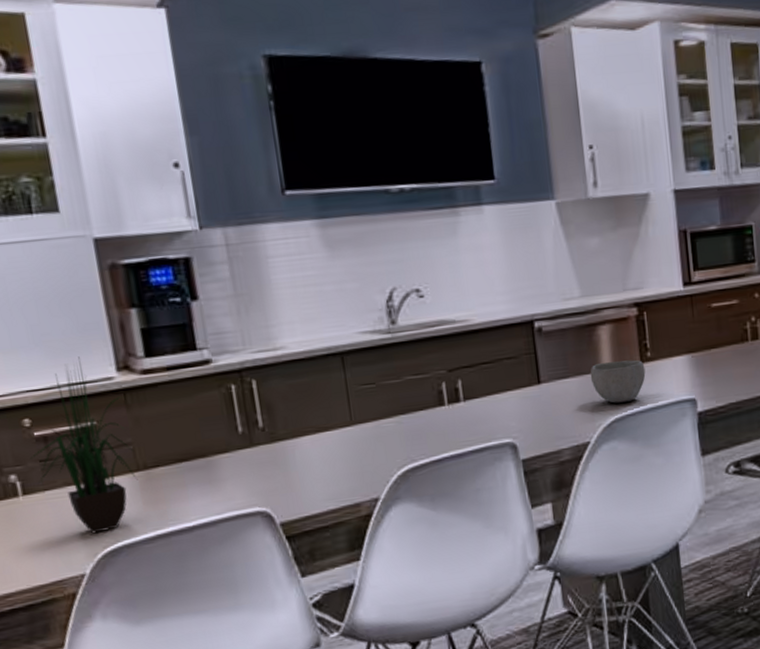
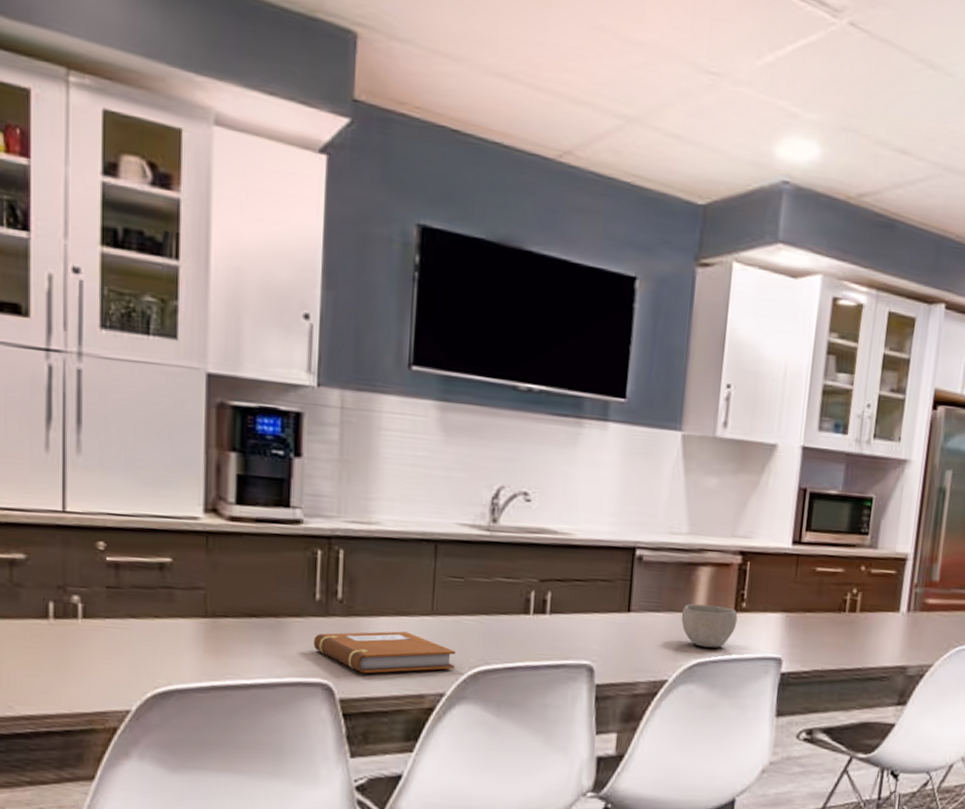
potted plant: present [29,356,138,534] -> none [97,489,205,672]
notebook: none [244,446,383,495] -> present [313,631,455,674]

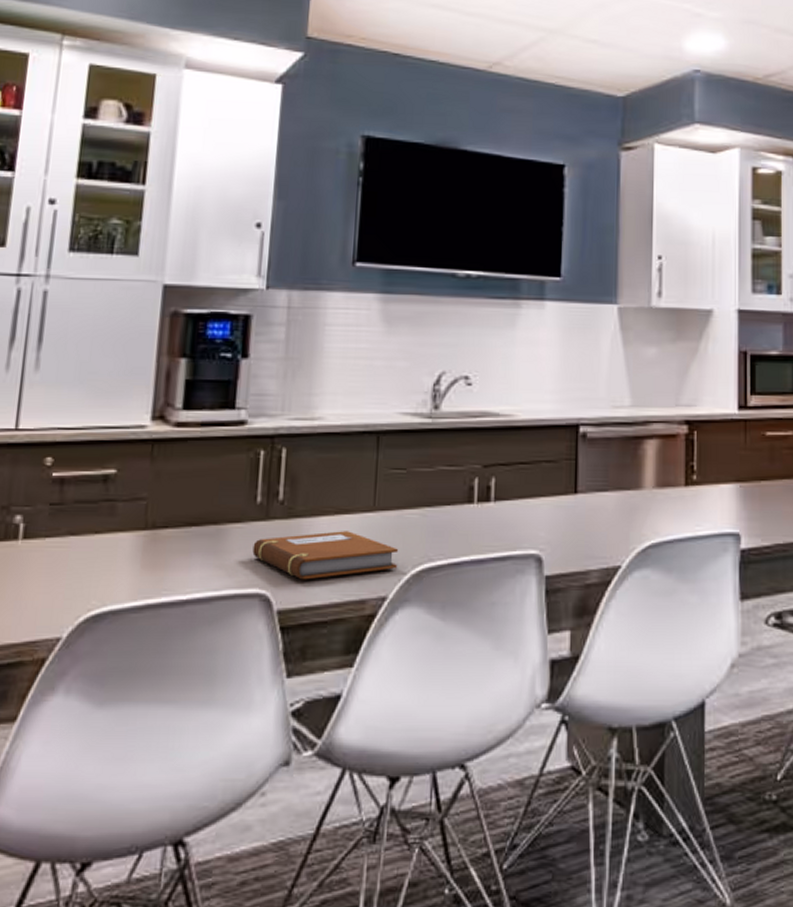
bowl: present [681,604,738,648] -> none [630,480,689,527]

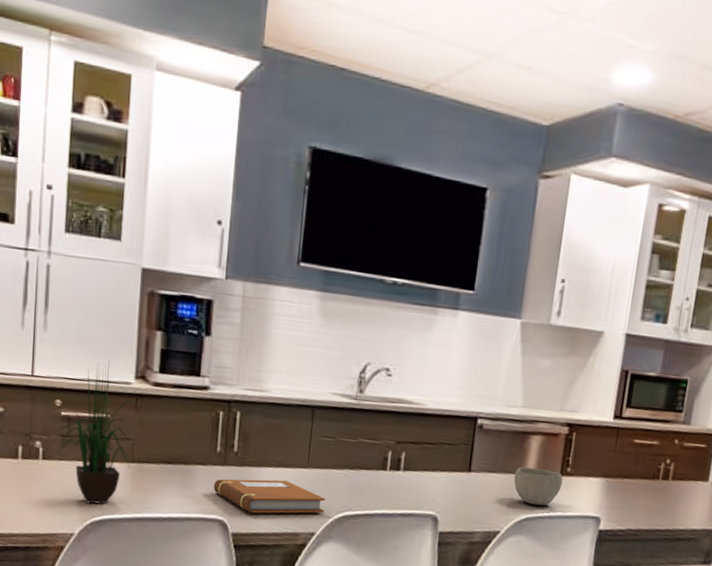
potted plant: none [41,400,147,593] -> present [54,360,133,504]
bowl: none [630,480,689,527] -> present [513,467,563,506]

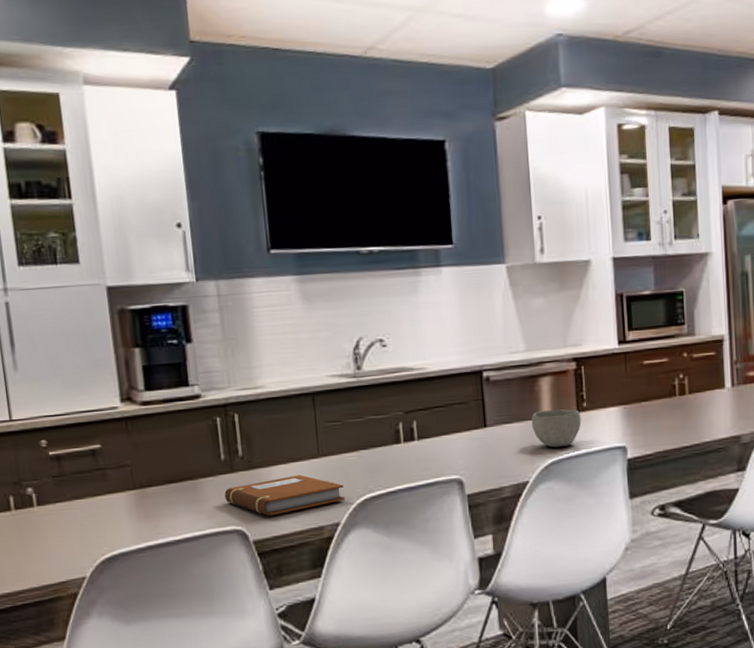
potted plant: present [54,360,133,504] -> none [44,388,134,542]

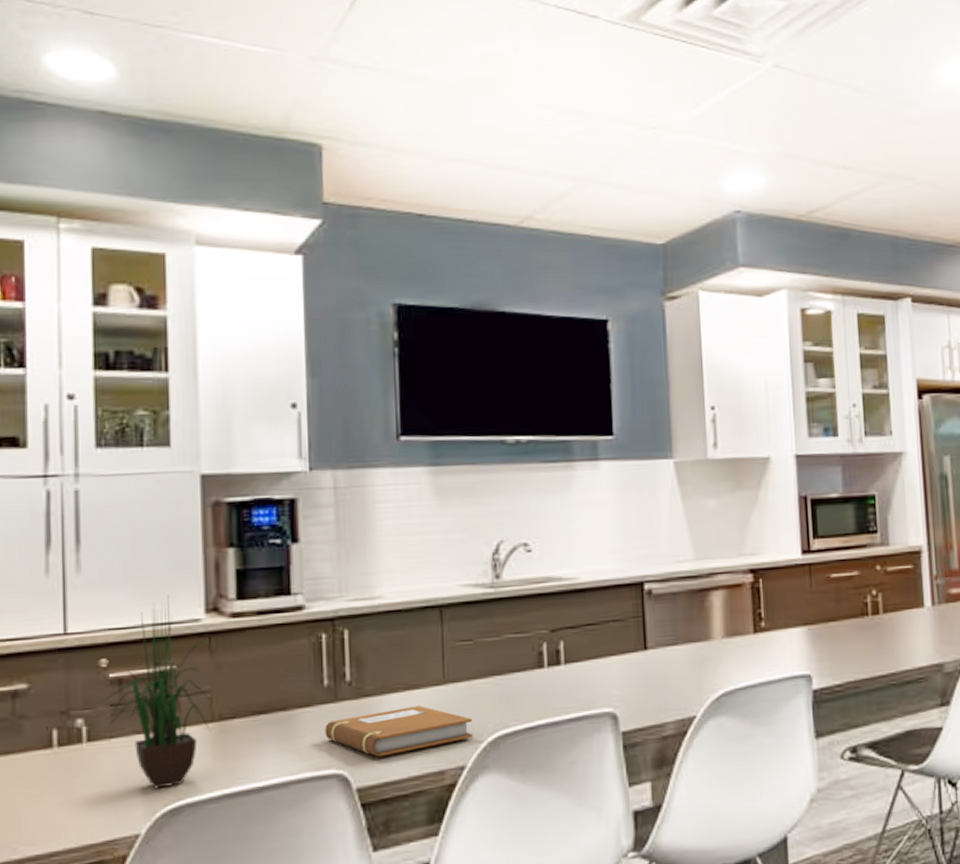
potted plant: none [44,388,134,542] -> present [100,595,211,789]
bowl: present [531,409,581,448] -> none [700,629,759,675]

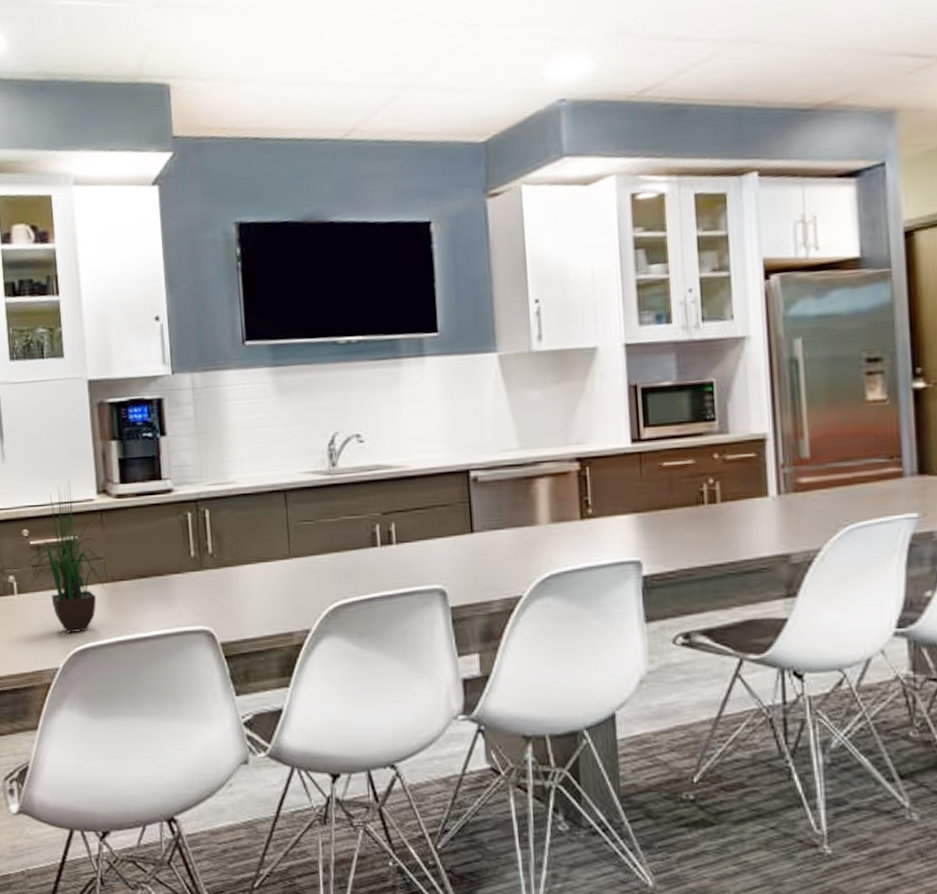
notebook: present [325,705,473,757] -> none [193,576,316,618]

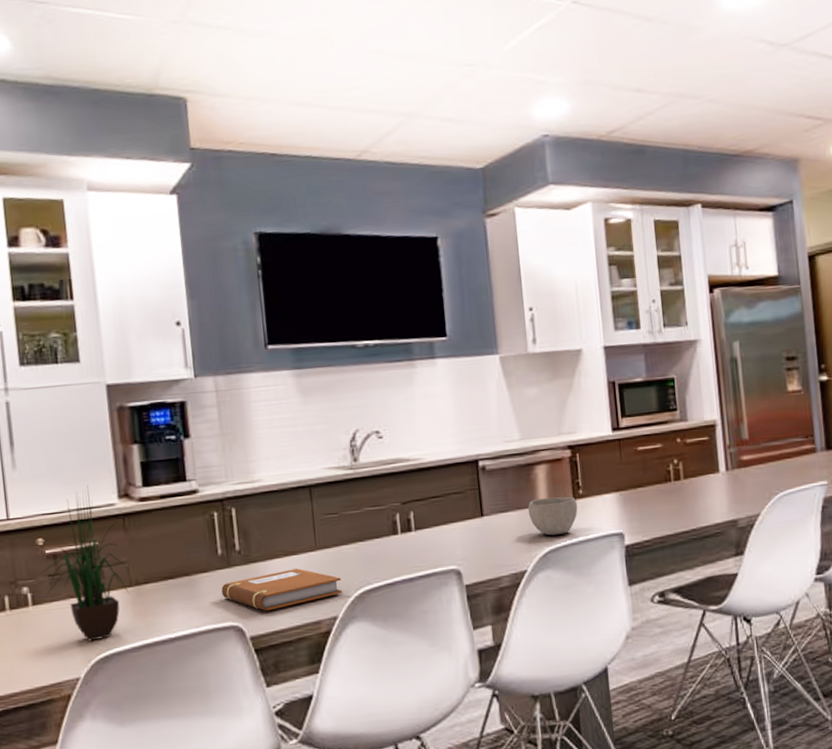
notebook: none [193,576,316,618] -> present [221,568,342,611]
bowl: none [525,515,586,559] -> present [527,496,578,536]

